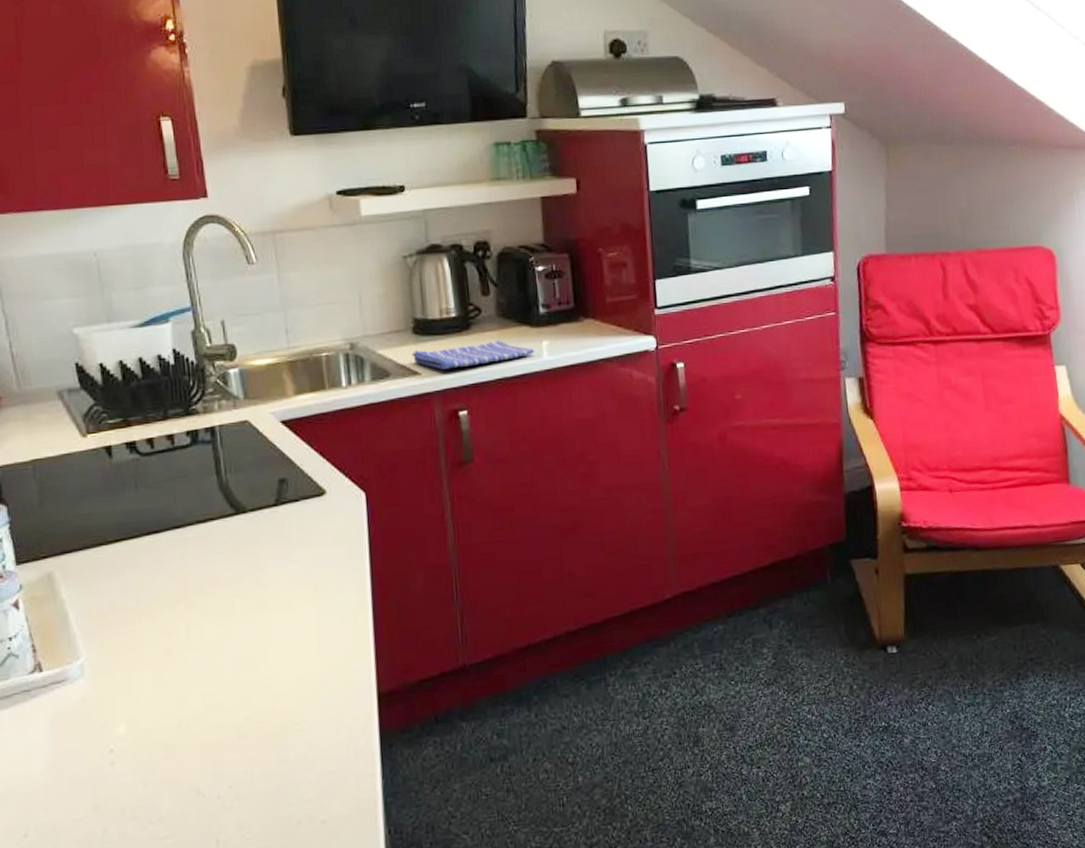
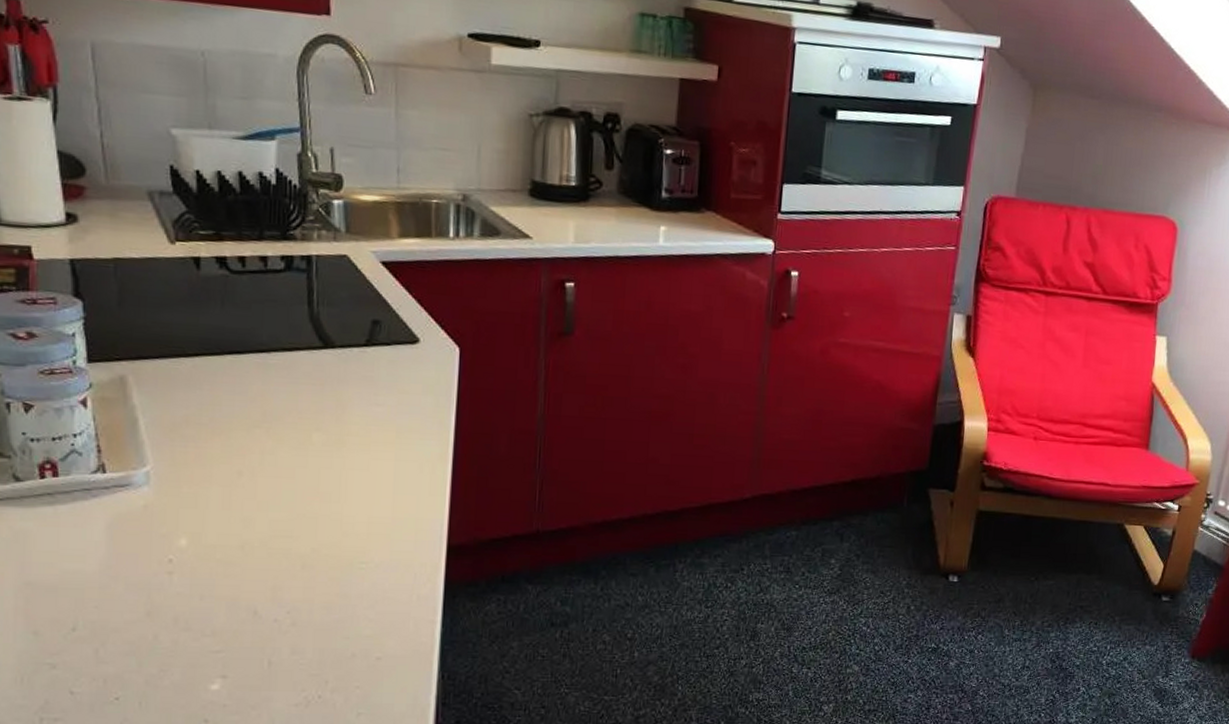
dish towel: present [411,340,534,370] -> none [525,212,650,239]

